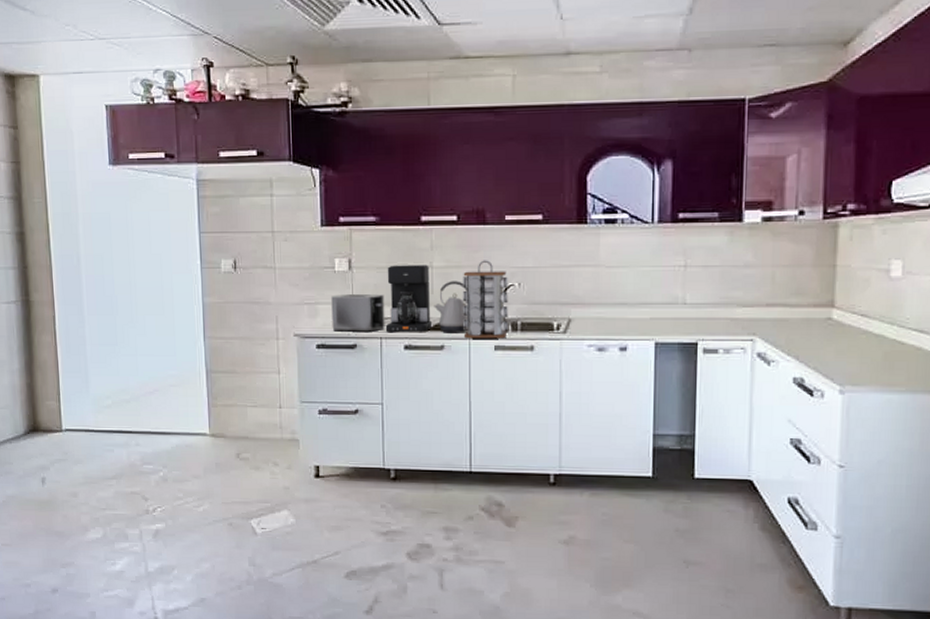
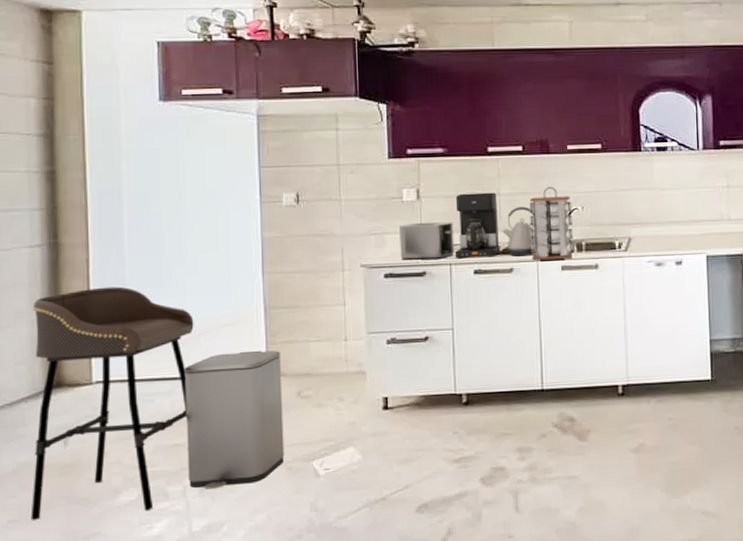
bar stool: none [11,343,145,548] -> present [30,286,194,520]
pedal bin: none [139,411,226,536] -> present [185,350,285,490]

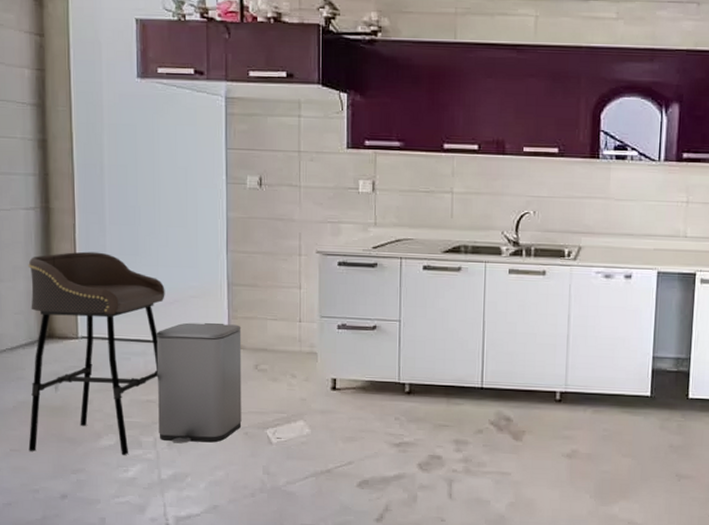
toaster: present [399,222,454,260] -> none [354,214,406,253]
coffee maker: present [454,192,500,259] -> none [405,189,450,255]
kettle: present [502,206,536,257] -> none [453,206,486,256]
spice rack: present [528,186,574,261] -> none [480,188,524,264]

